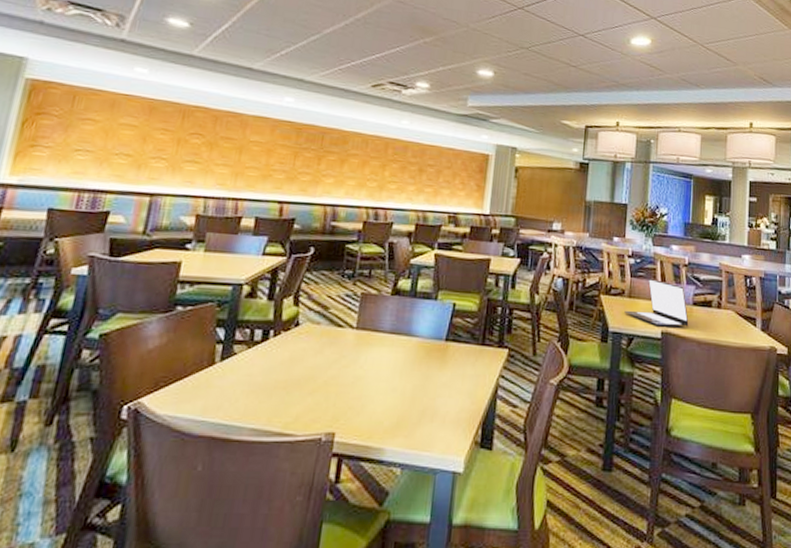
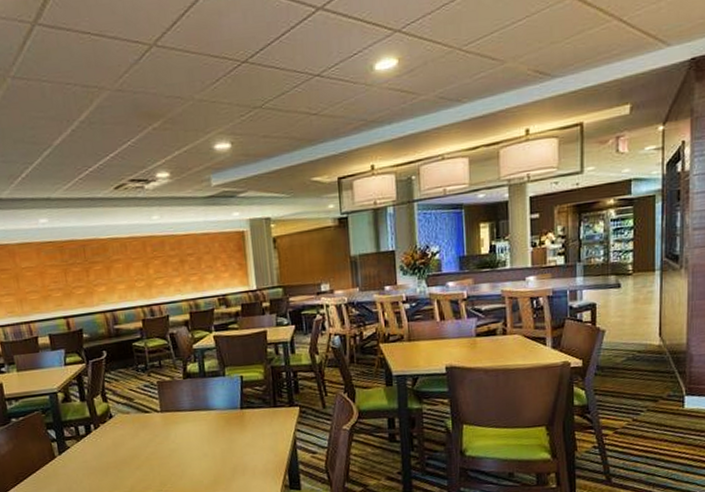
laptop: present [624,278,689,327] -> none [406,318,474,362]

